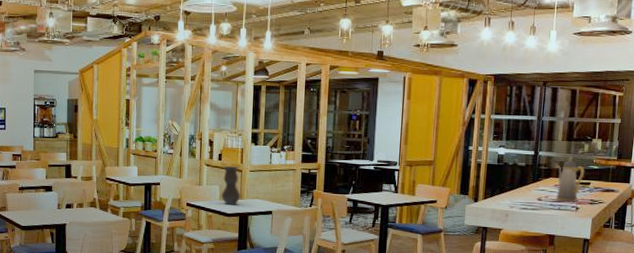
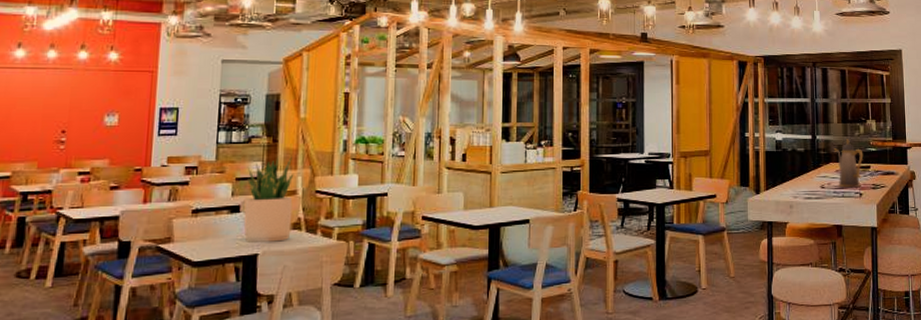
planter: none [55,149,90,216] -> present [243,156,294,244]
vase: present [221,165,241,205] -> none [466,167,491,215]

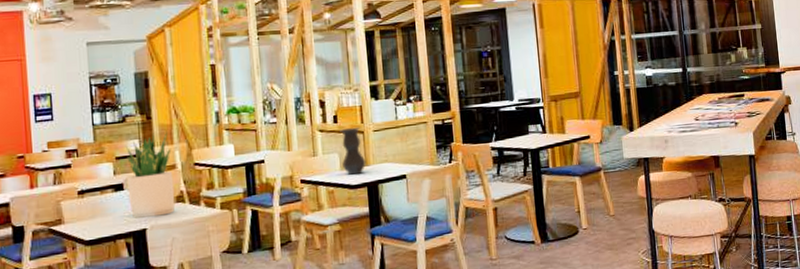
vase: none [466,167,491,215] -> present [340,127,367,175]
coffee pot: present [833,139,864,188] -> none [705,69,737,119]

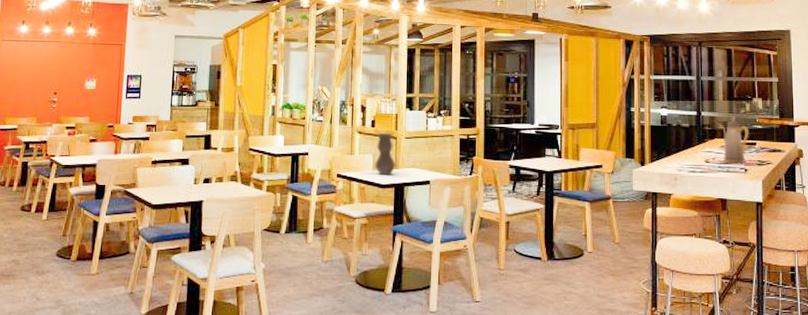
planter: present [126,131,175,219] -> none [192,118,232,192]
coffee pot: none [705,69,737,119] -> present [719,116,749,164]

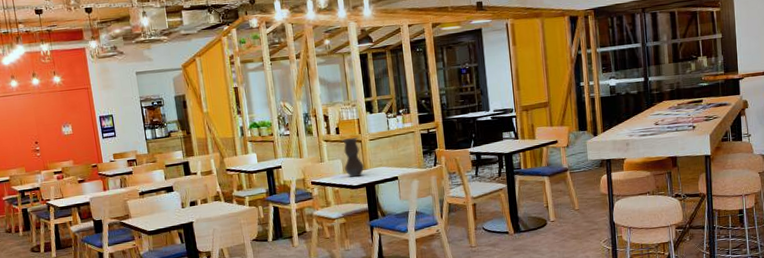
coffee pot: present [719,116,749,164] -> none [666,77,696,123]

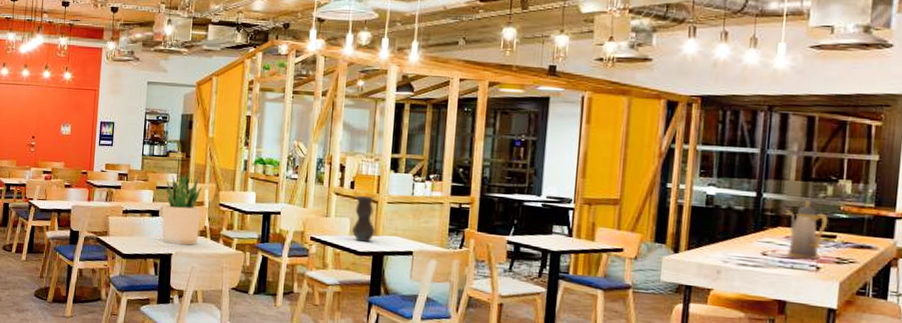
planter: none [173,144,214,214] -> present [161,170,203,246]
coffee pot: none [666,77,696,123] -> present [785,200,828,260]

